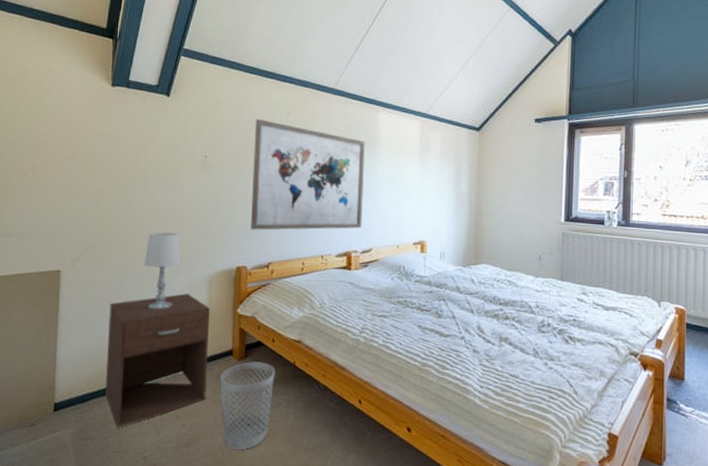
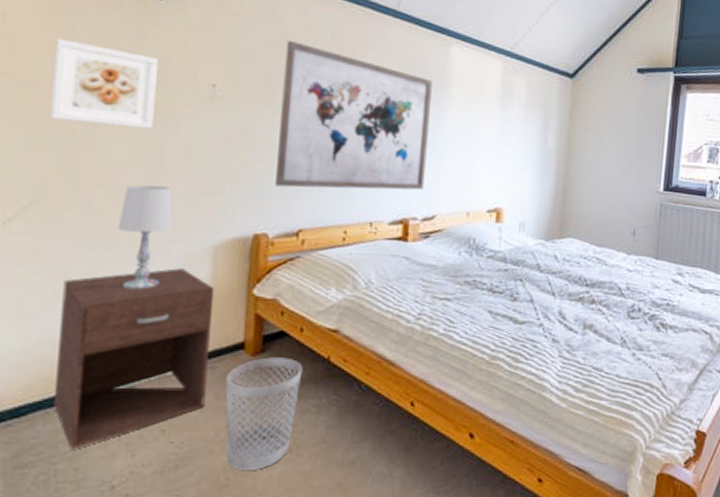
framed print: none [99,131,167,191] -> present [50,38,158,129]

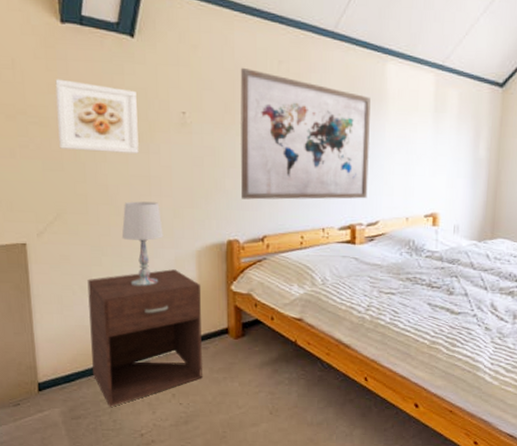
wastebasket: present [226,357,303,470] -> none [217,340,276,426]

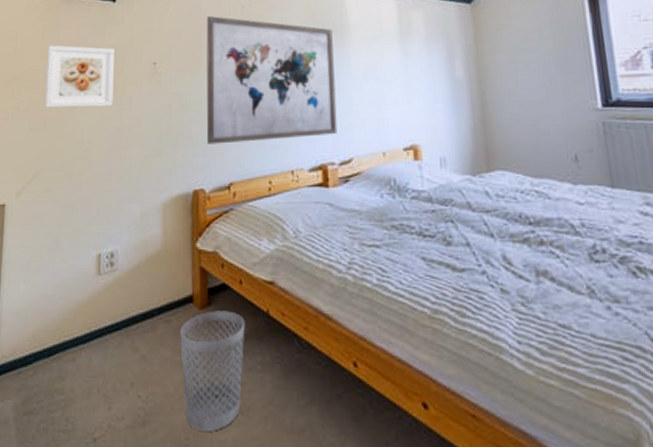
nightstand: present [87,269,202,407] -> none [51,226,165,399]
table lamp: present [121,201,164,286] -> none [91,154,131,246]
wastebasket: none [217,340,276,426] -> present [180,310,245,431]

